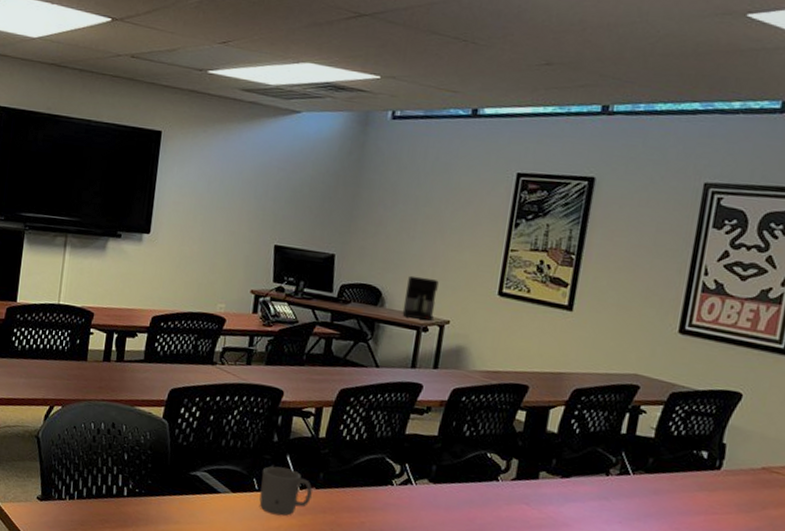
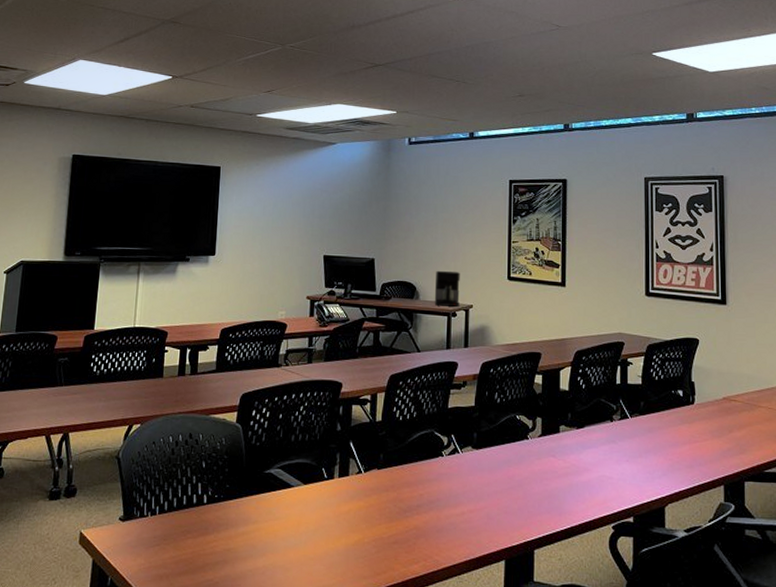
mug: present [259,466,313,516] -> none [329,454,375,500]

